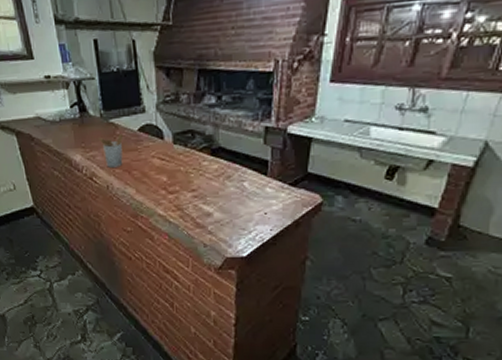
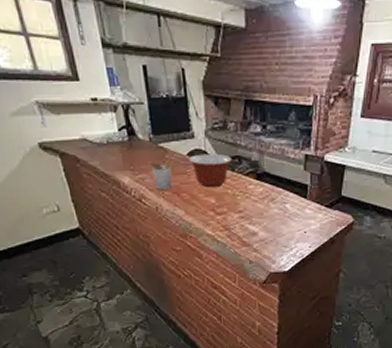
mixing bowl: none [140,128,185,165] -> present [189,153,233,188]

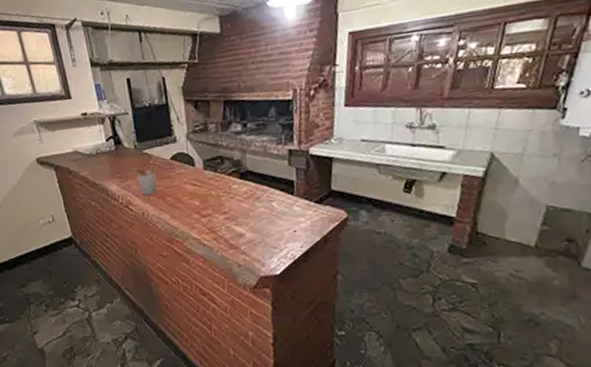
mixing bowl: present [189,153,233,188] -> none [172,155,215,191]

